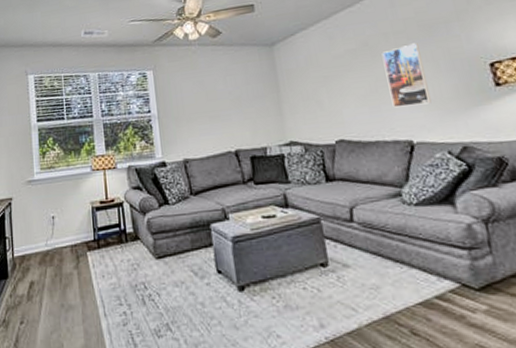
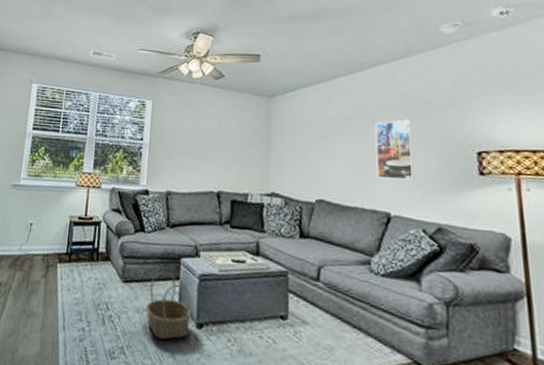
basket: none [183,240,232,309] -> present [145,271,192,340]

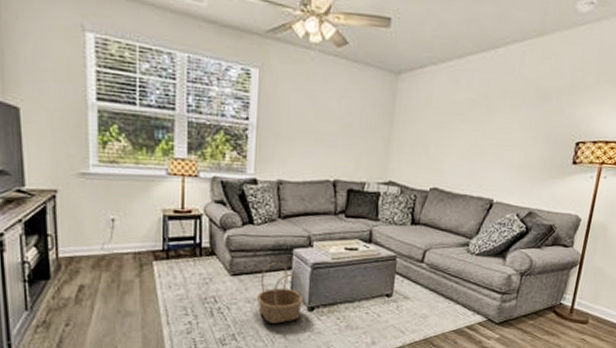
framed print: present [375,119,415,181] -> none [488,107,530,169]

